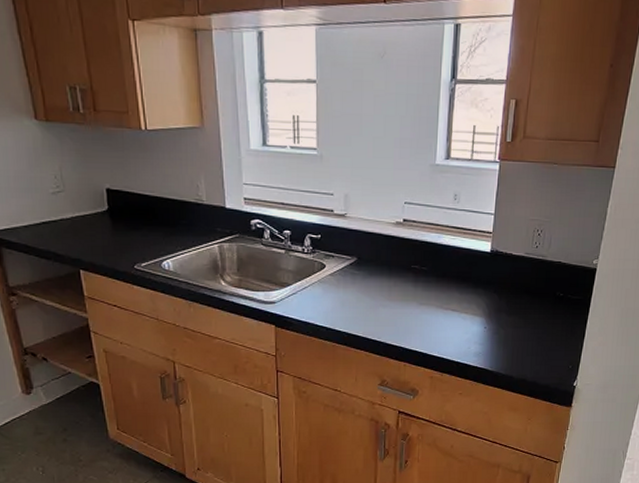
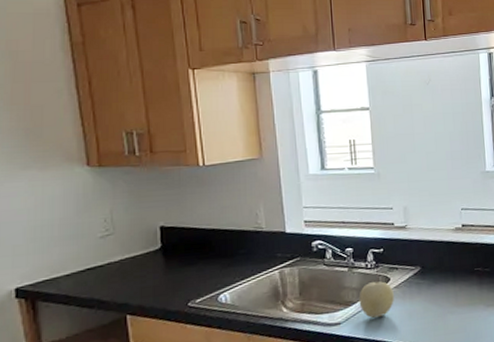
fruit: none [294,267,328,301] -> present [359,281,394,318]

